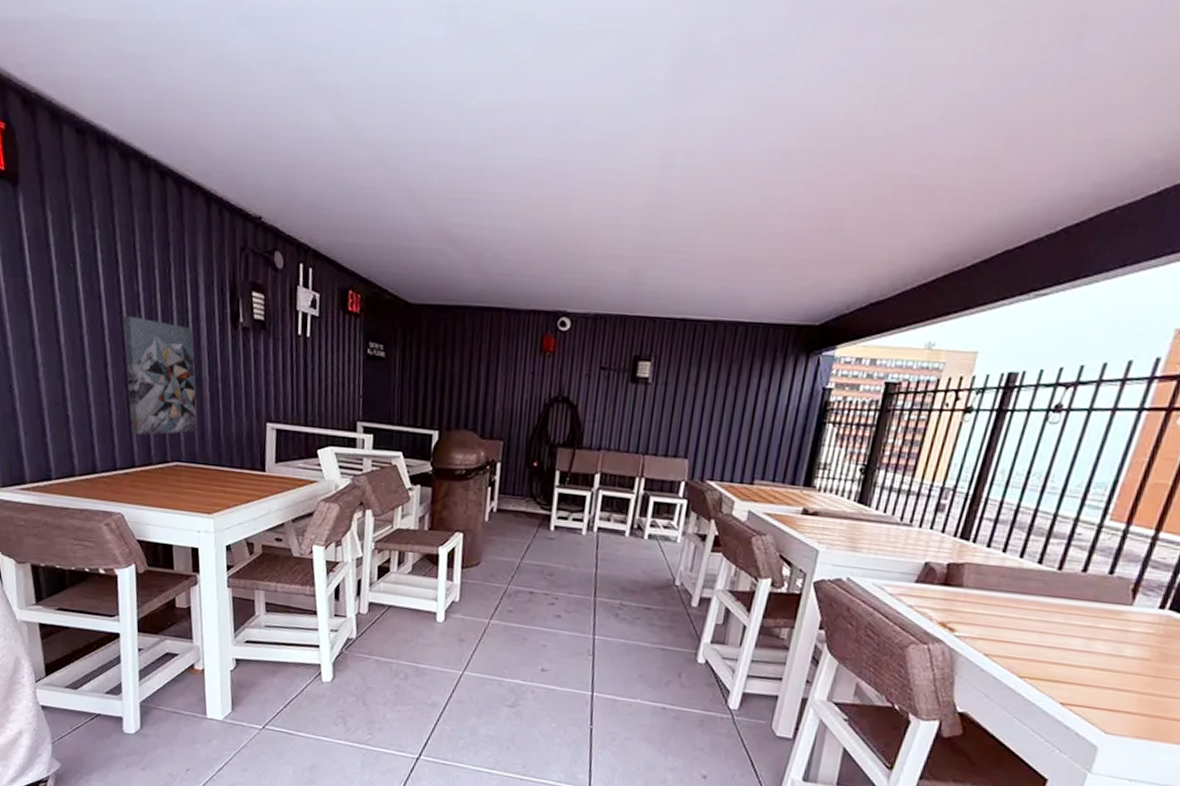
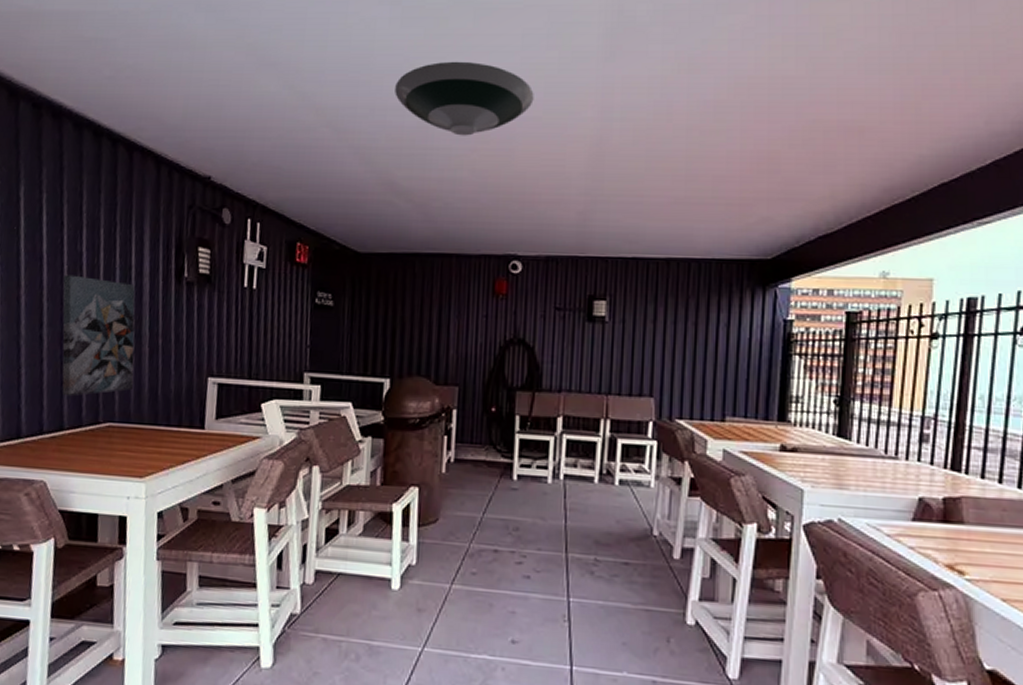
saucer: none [448,93,594,181] -> present [395,61,534,136]

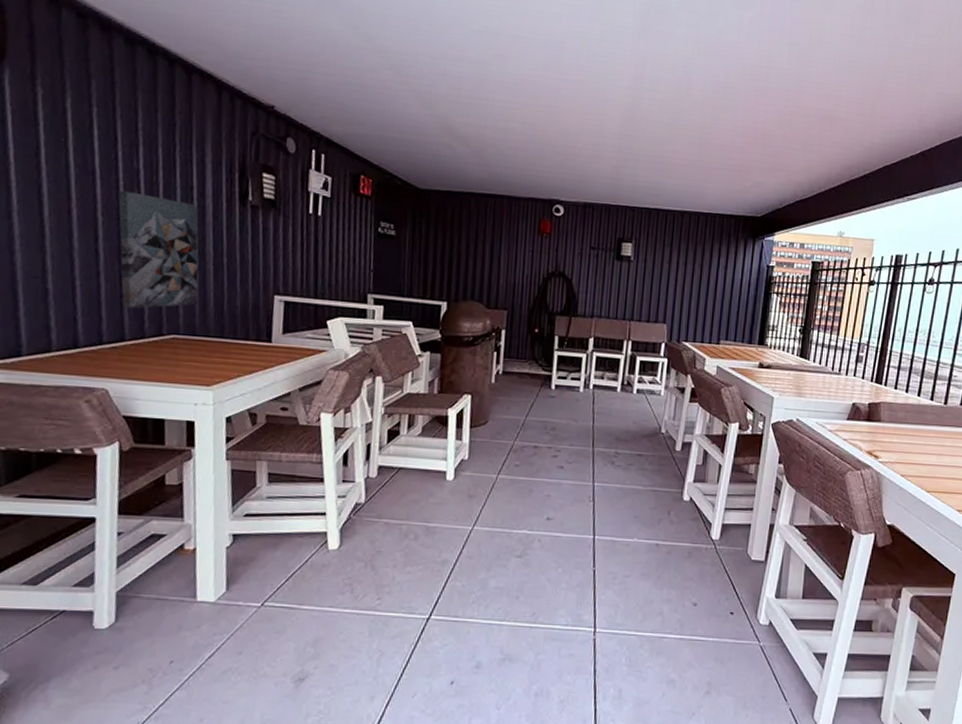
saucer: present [395,61,534,136] -> none [454,20,578,92]

